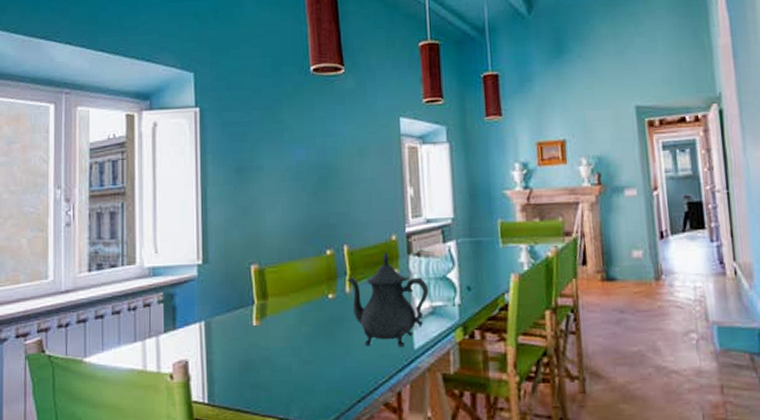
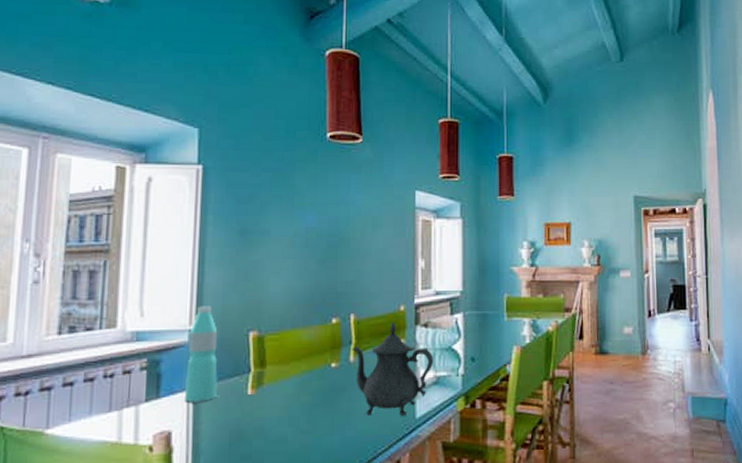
water bottle: none [196,241,227,334] -> present [184,306,219,404]

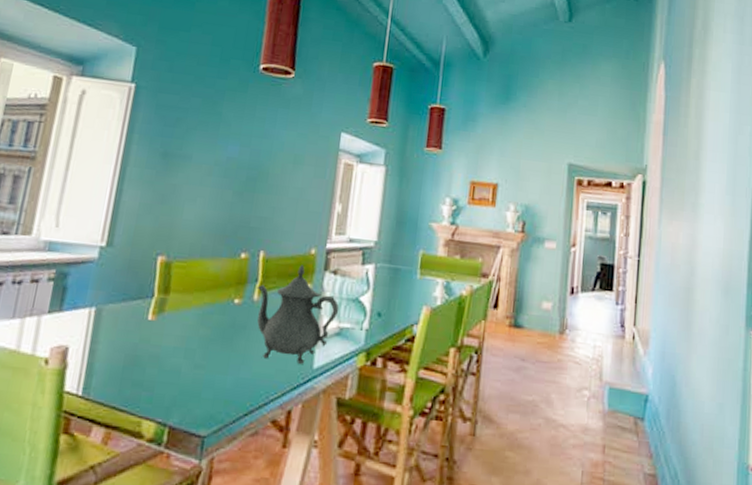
water bottle: present [184,306,219,404] -> none [86,224,128,322]

